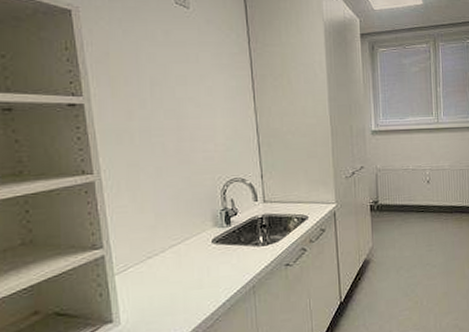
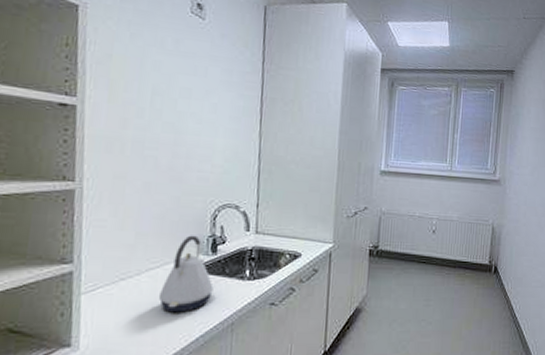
kettle: none [183,210,232,283] -> present [158,235,214,313]

